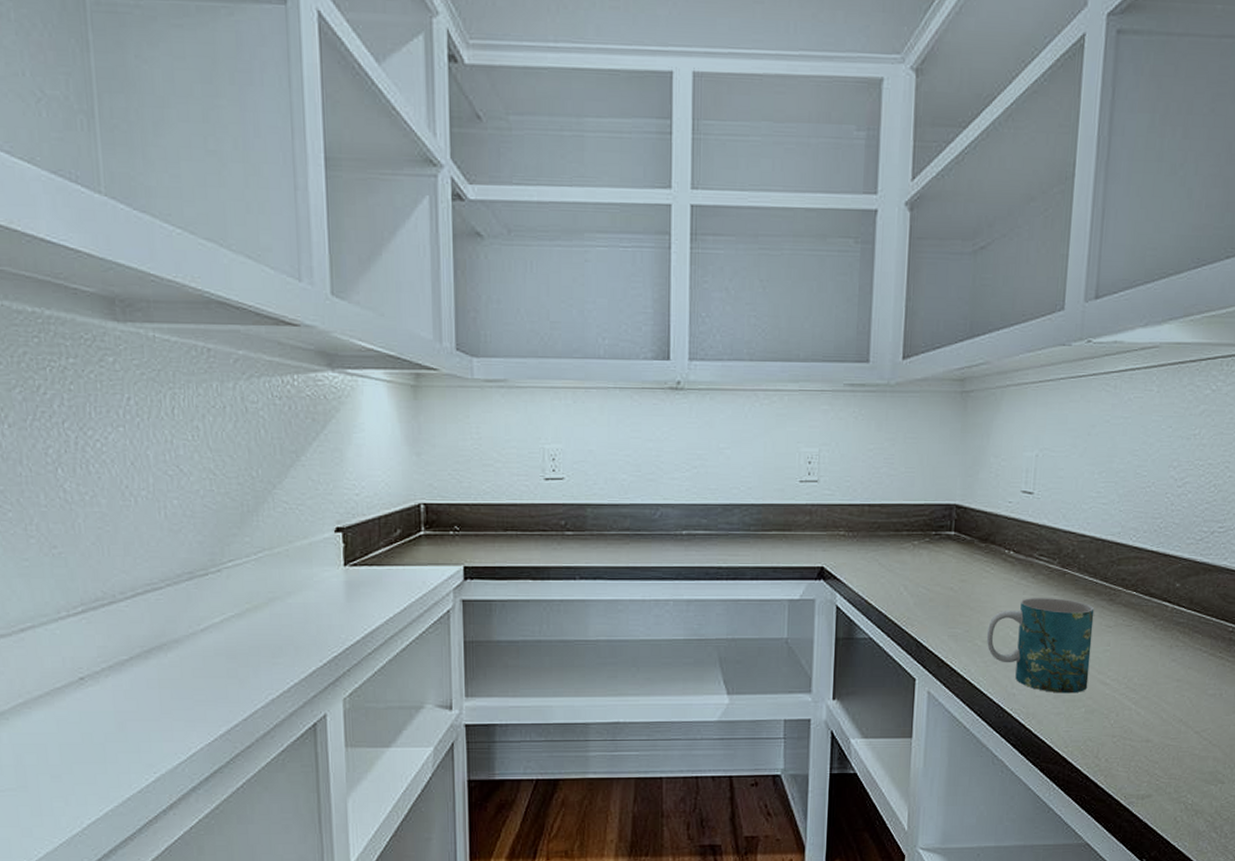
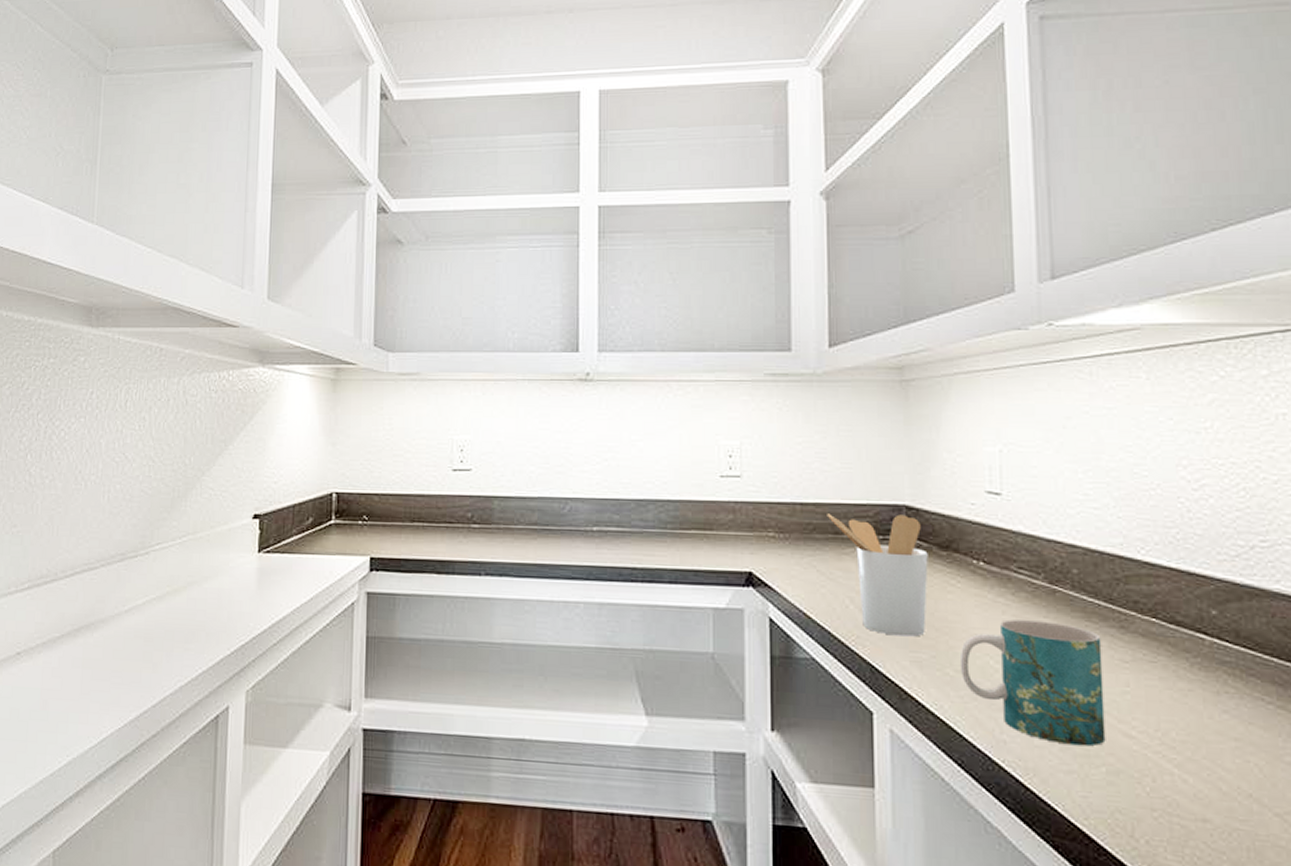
utensil holder: none [890,513,970,616] -> present [827,513,928,637]

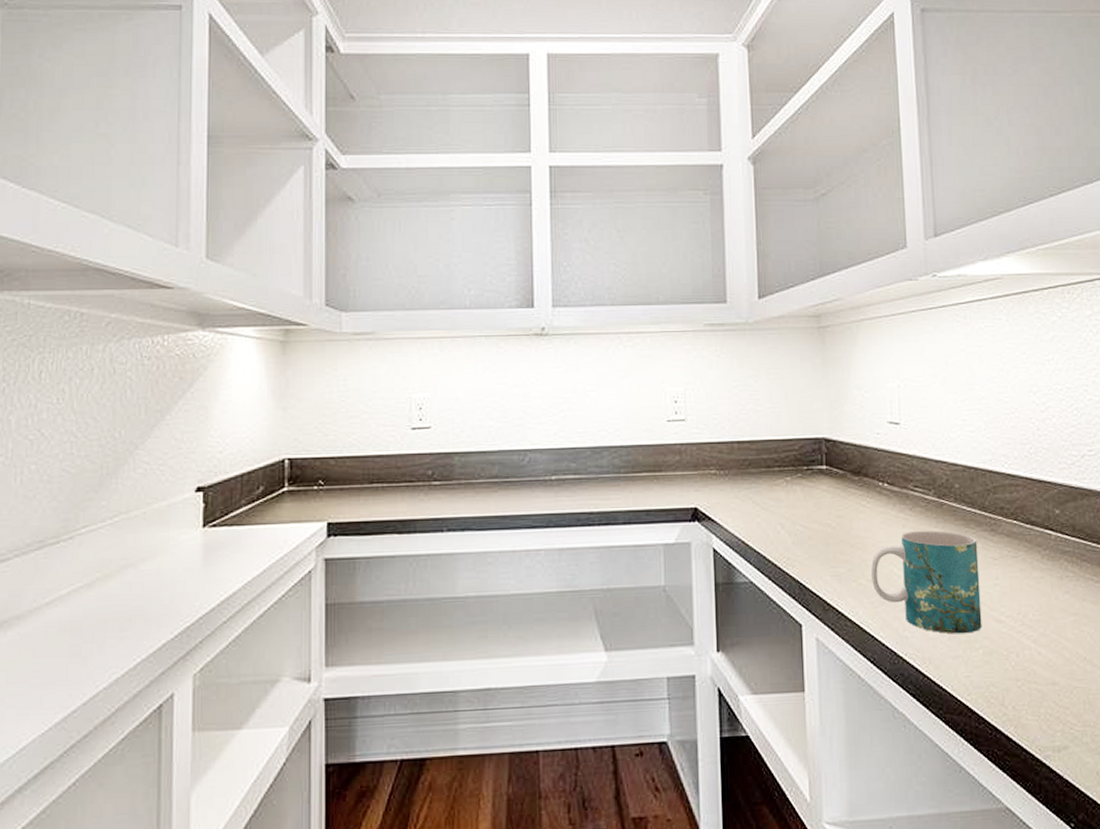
utensil holder: present [827,513,928,637] -> none [760,446,844,555]

